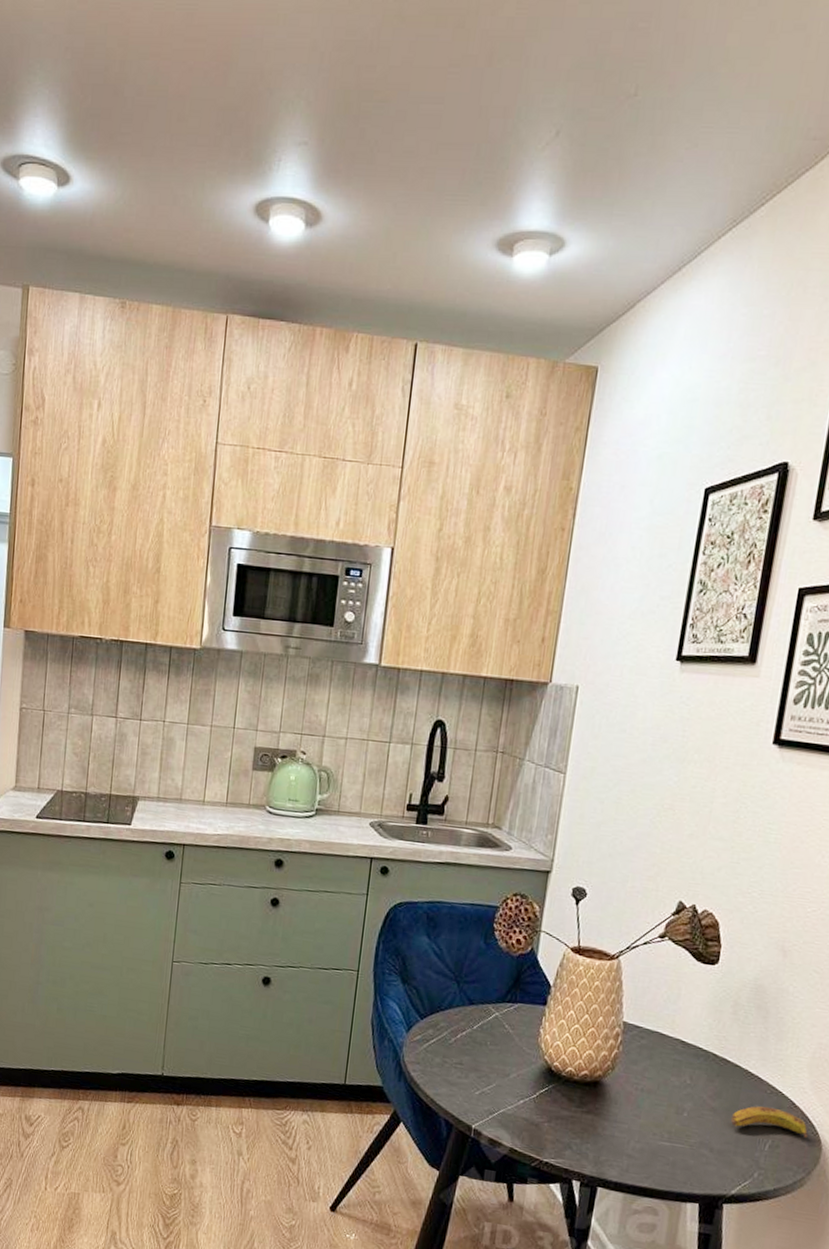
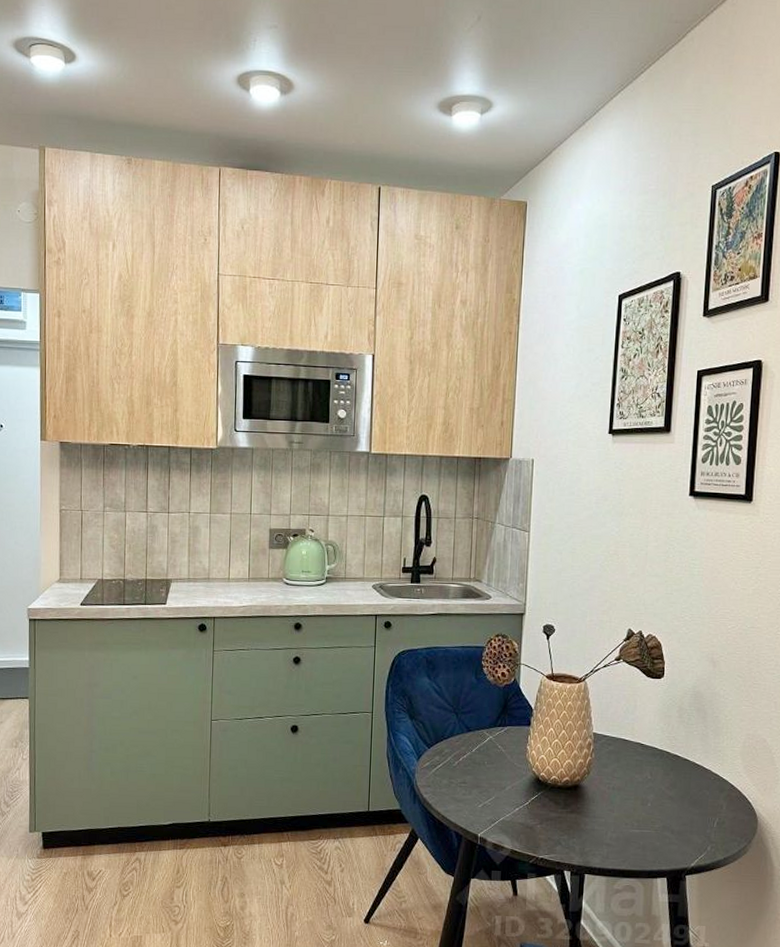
banana: present [730,1106,809,1138] -> none [685,790,747,813]

